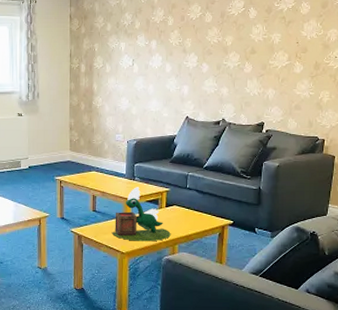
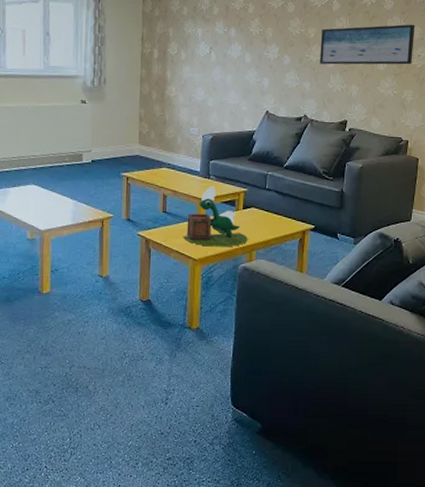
wall art: none [236,27,332,70] -> present [319,24,415,65]

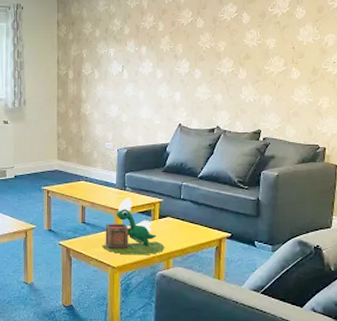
wall art: present [319,24,415,65] -> none [230,31,329,76]

